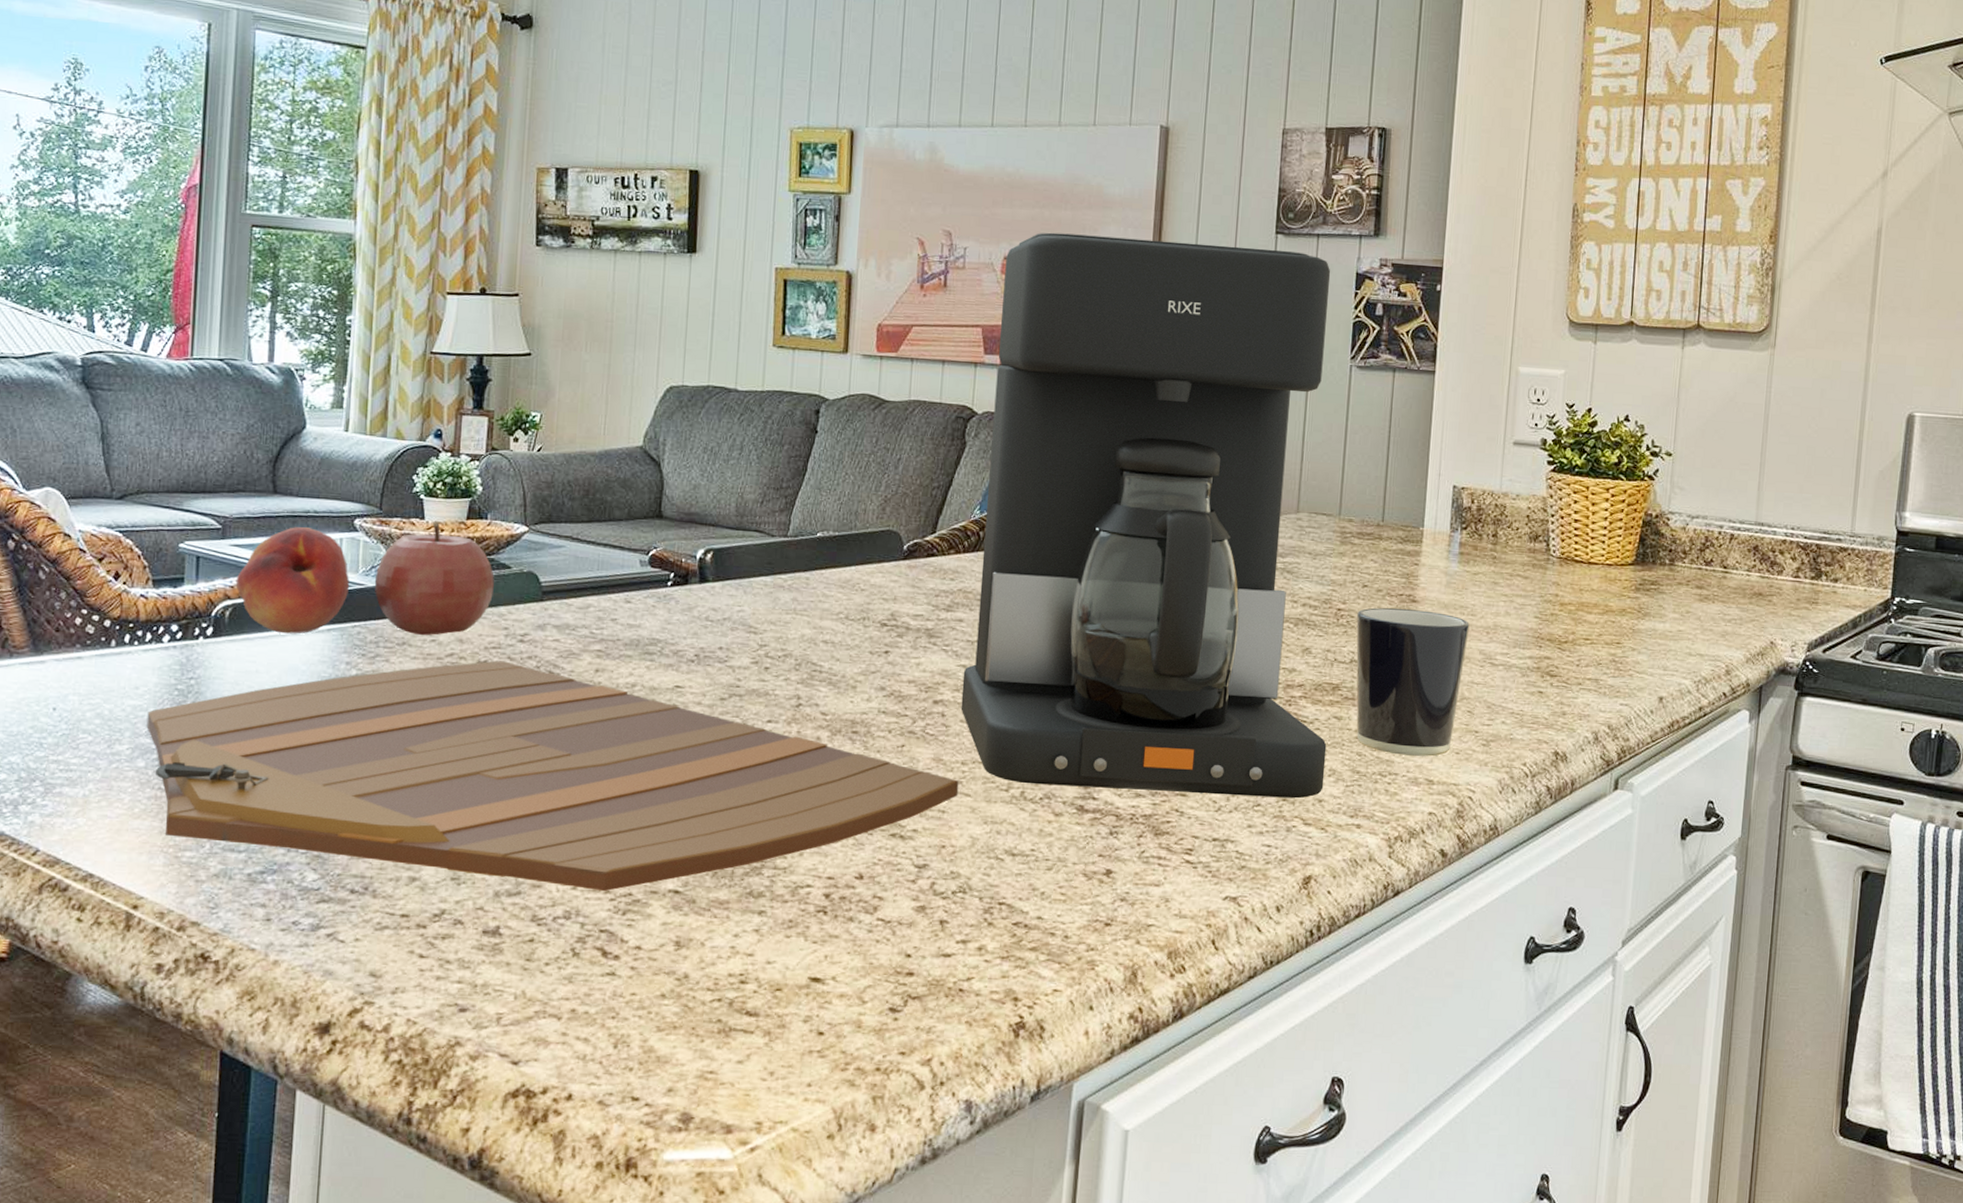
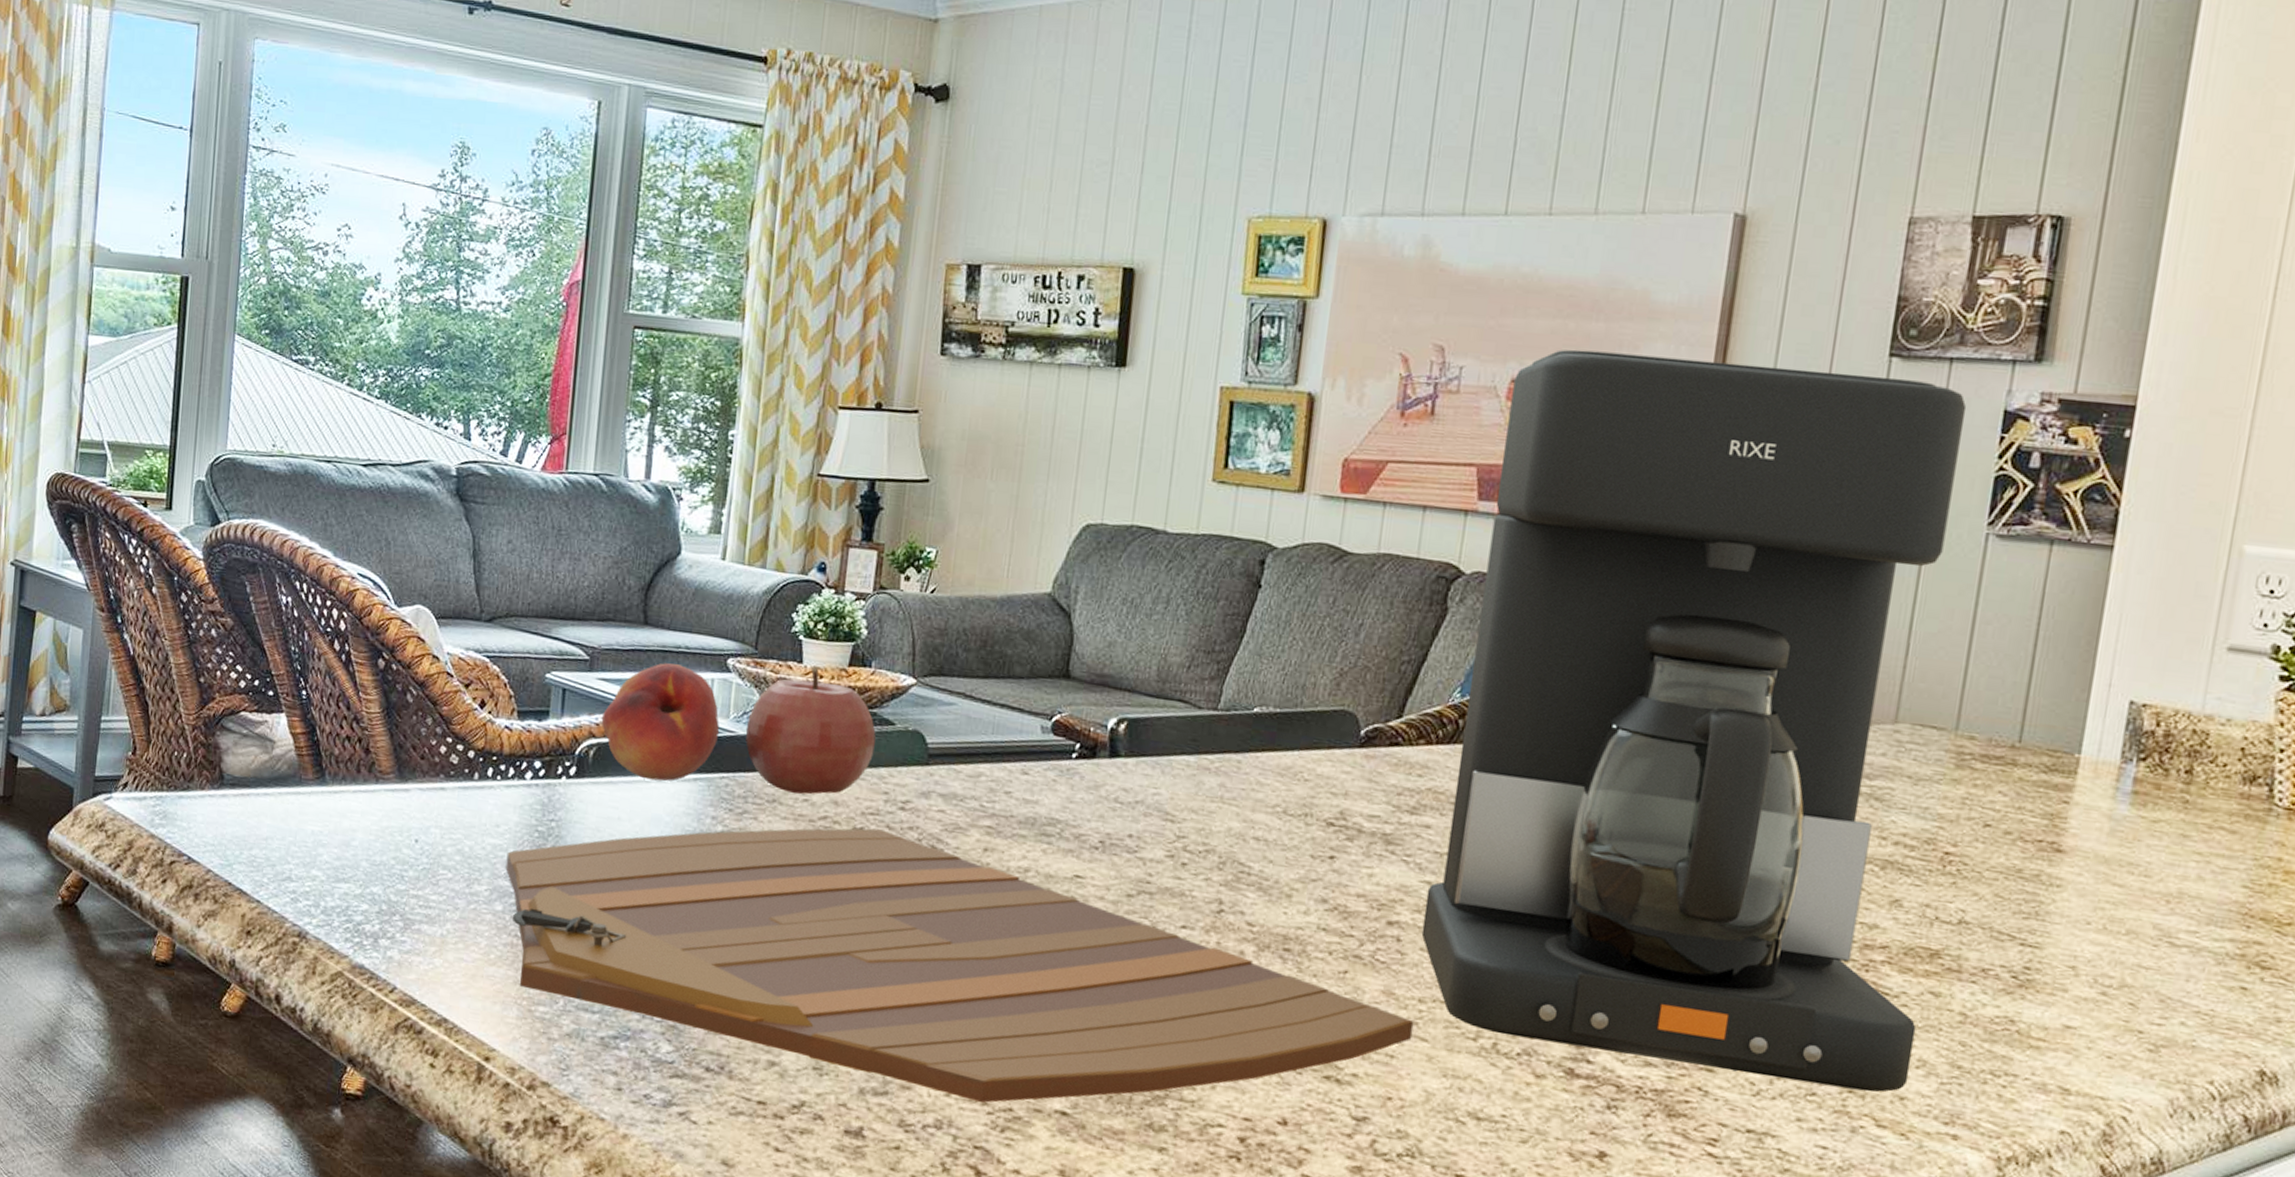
mug: present [1356,607,1470,757] -> none [1960,854,2141,1058]

